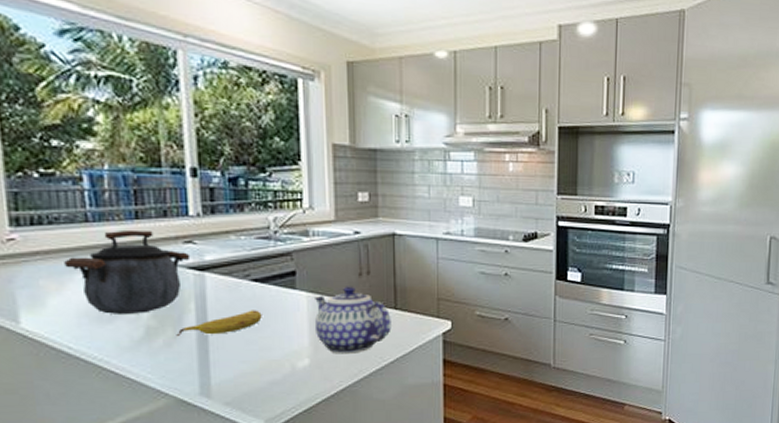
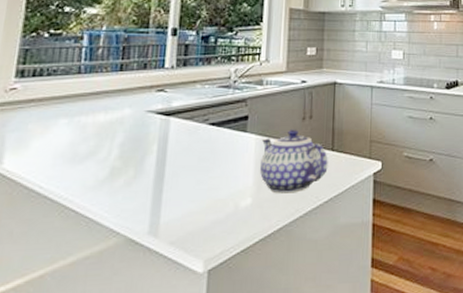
kettle: present [64,229,191,314] -> none [53,80,161,156]
fruit: present [176,310,262,337] -> none [136,151,215,177]

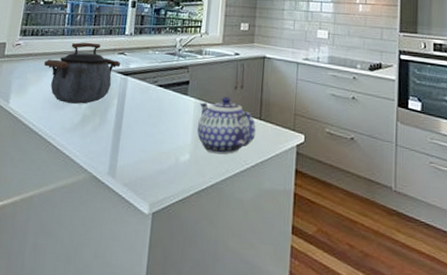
kettle: none [53,80,161,156] -> present [44,42,121,104]

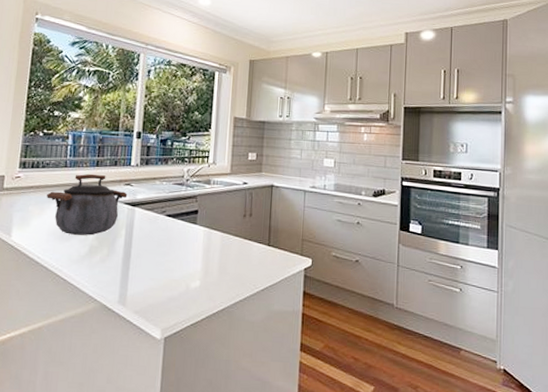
teapot: present [197,96,256,155] -> none [206,224,265,280]

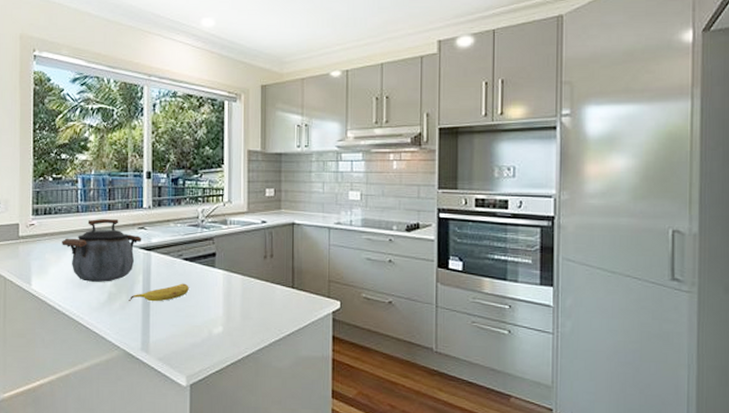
fruit: none [109,238,170,256] -> present [128,283,189,302]

